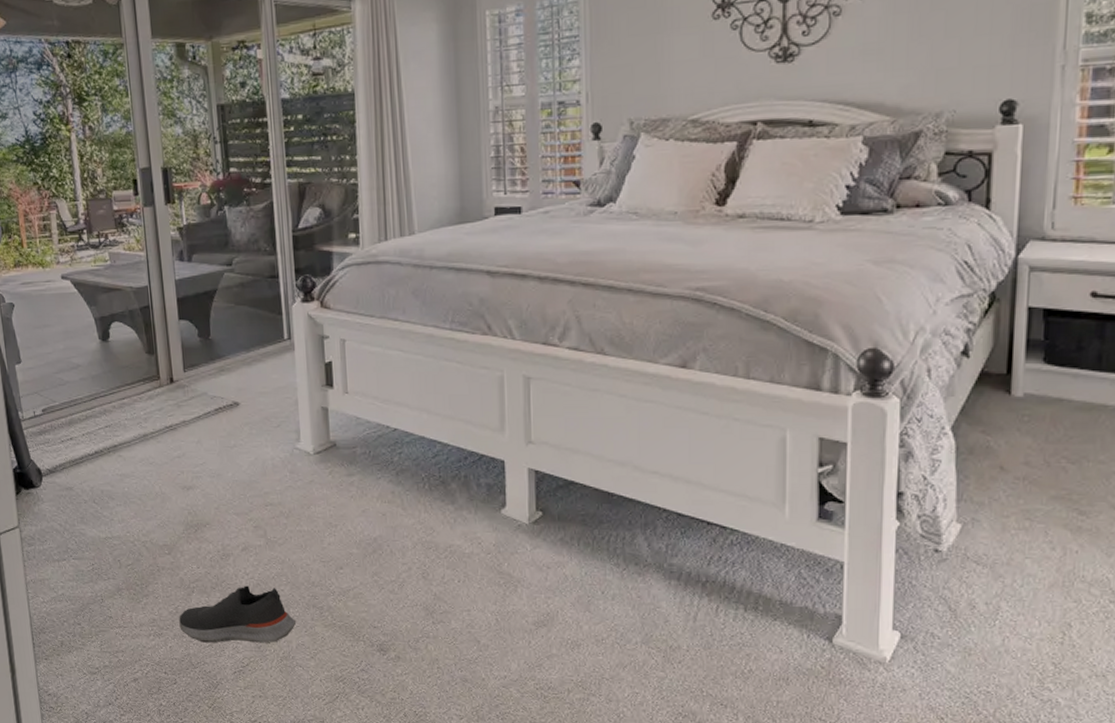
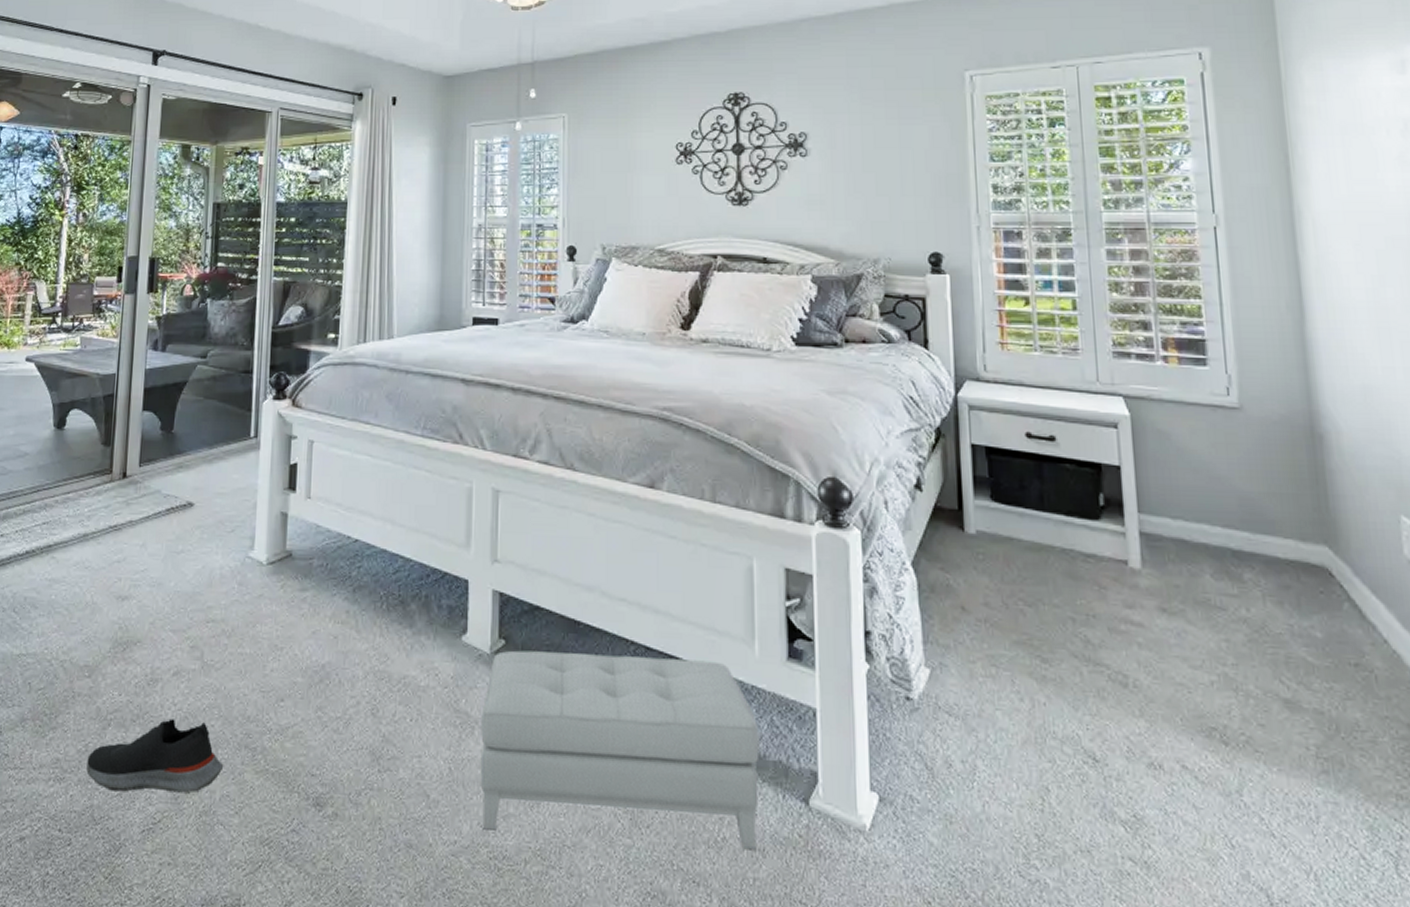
ottoman: none [523,520,787,678] -> present [480,650,760,849]

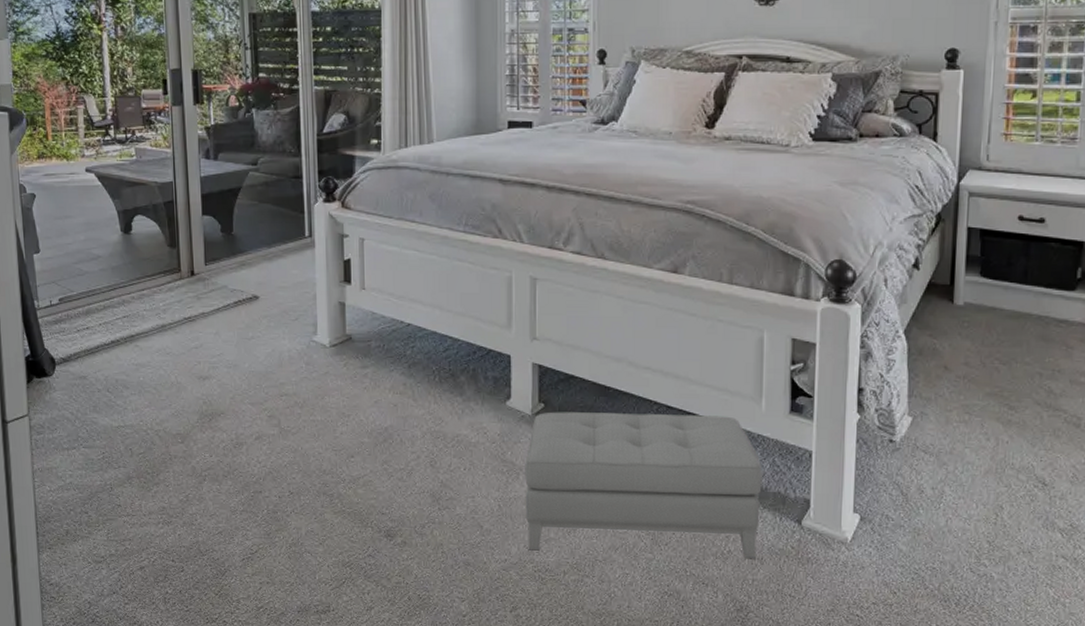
shoe: present [86,718,224,792] -> none [189,474,307,531]

